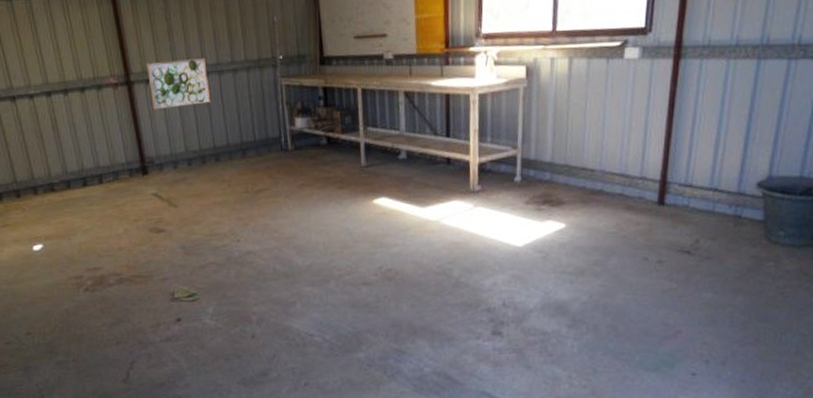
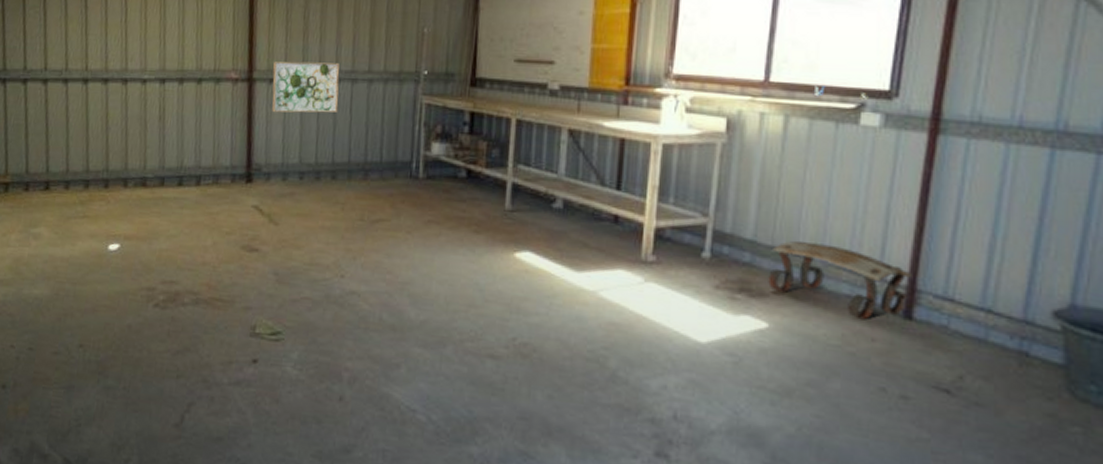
bench: none [564,30,663,211] -> present [768,86,912,320]

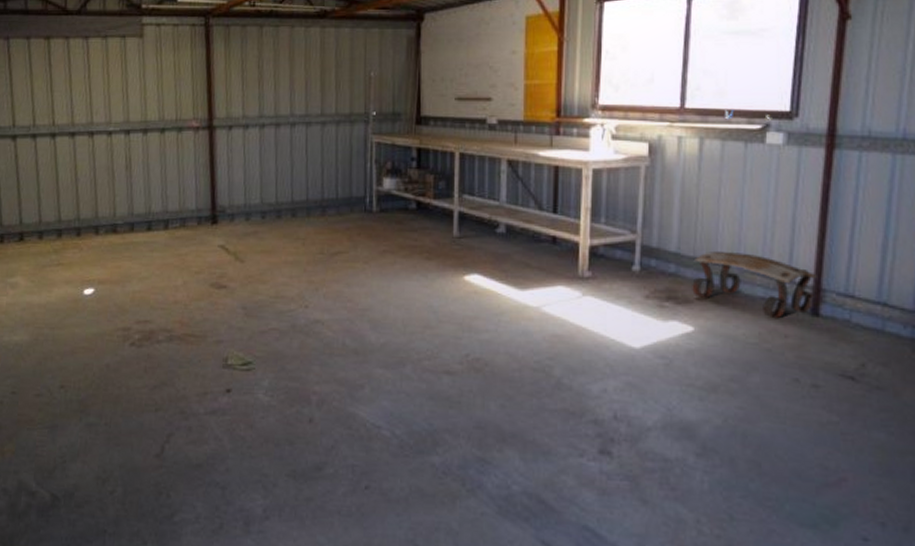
wall art: present [272,61,340,113] -> none [231,108,295,157]

